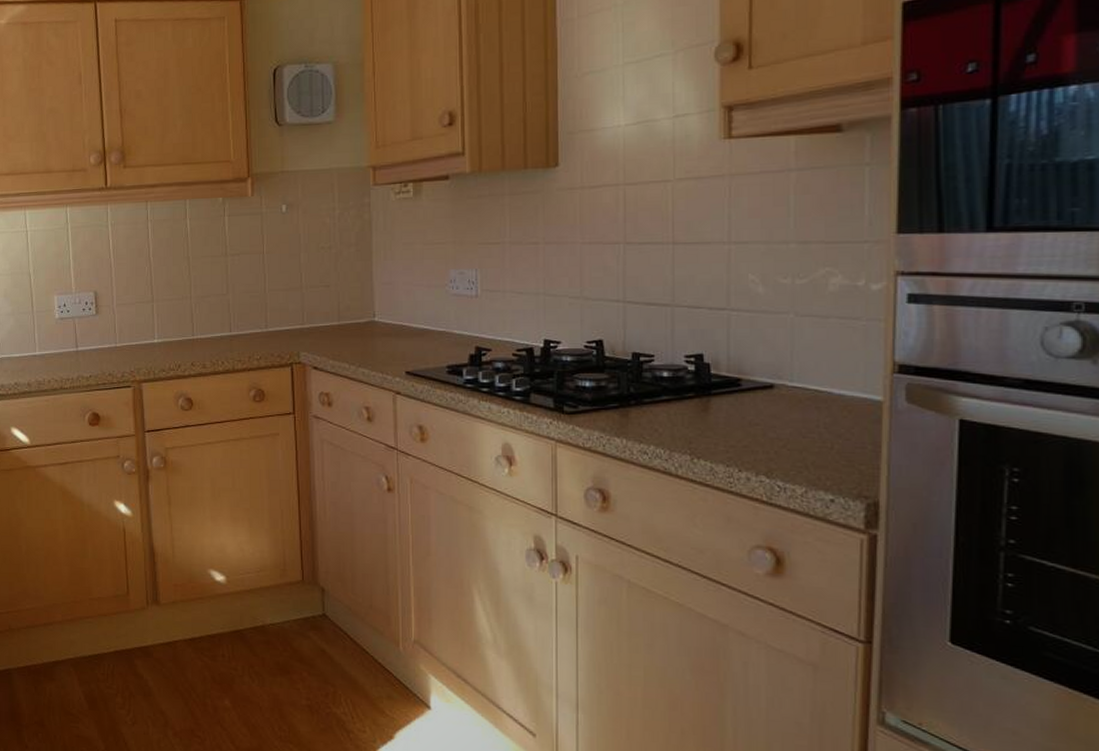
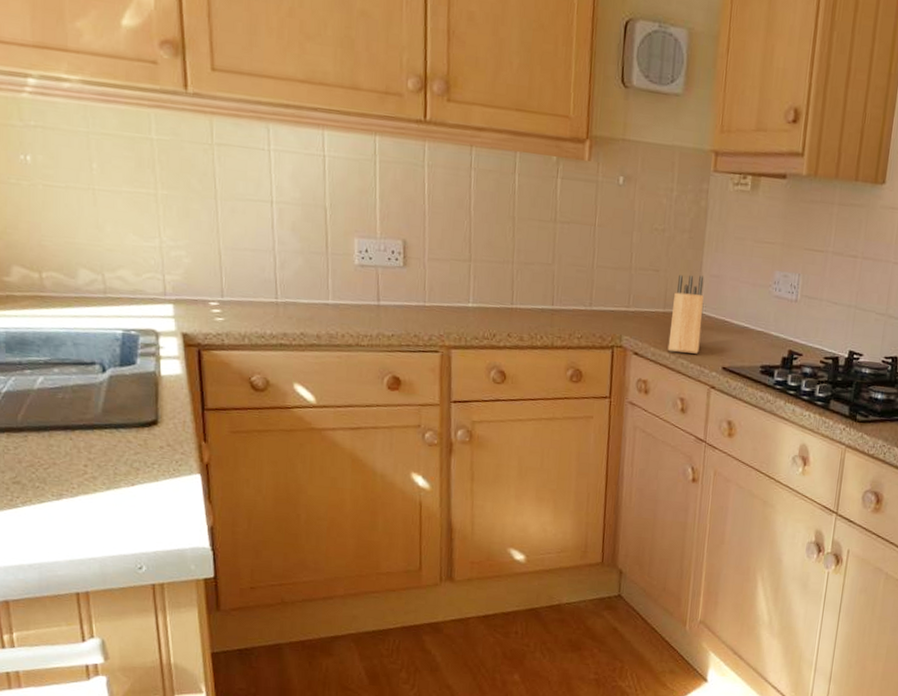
knife block: none [346,285,379,363] -> present [667,274,704,354]

